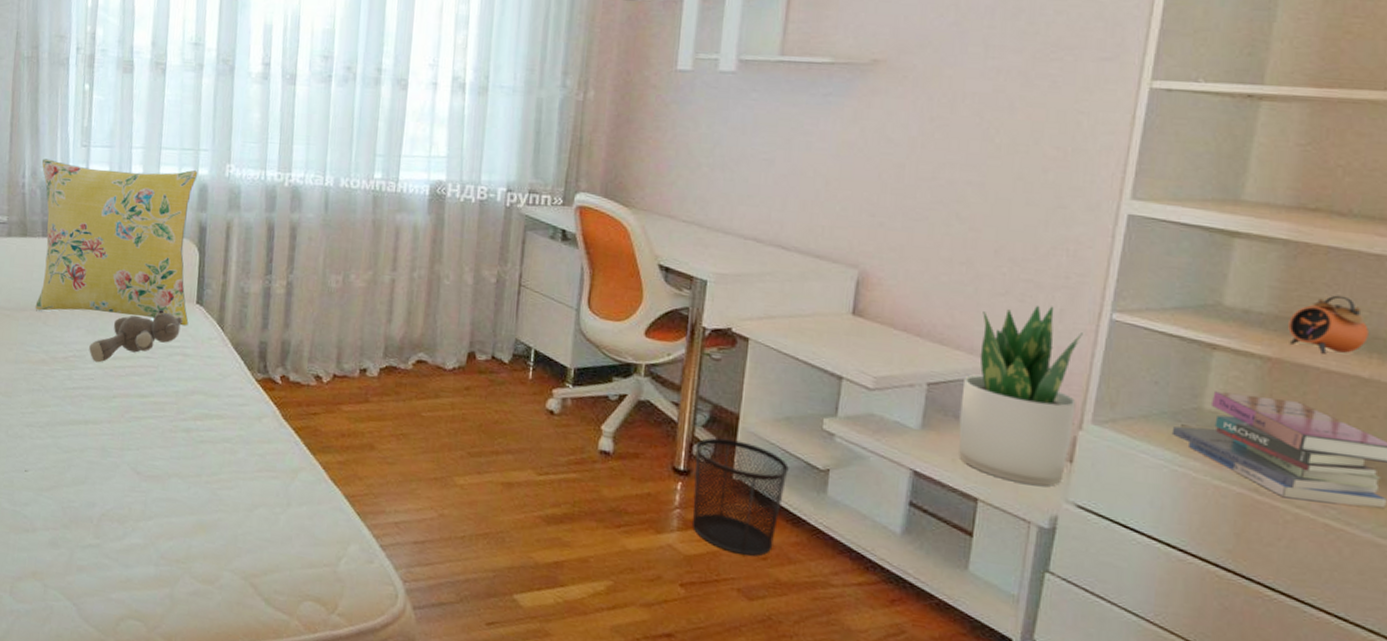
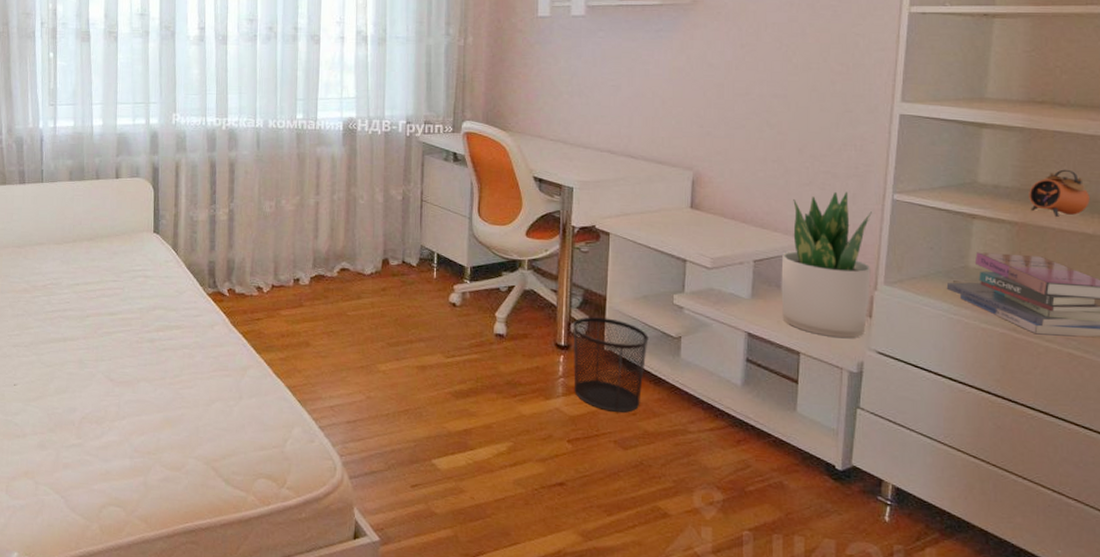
pillow: present [35,159,197,326] -> none [16,117,148,252]
stuffed bear: present [89,309,184,363] -> none [64,239,143,288]

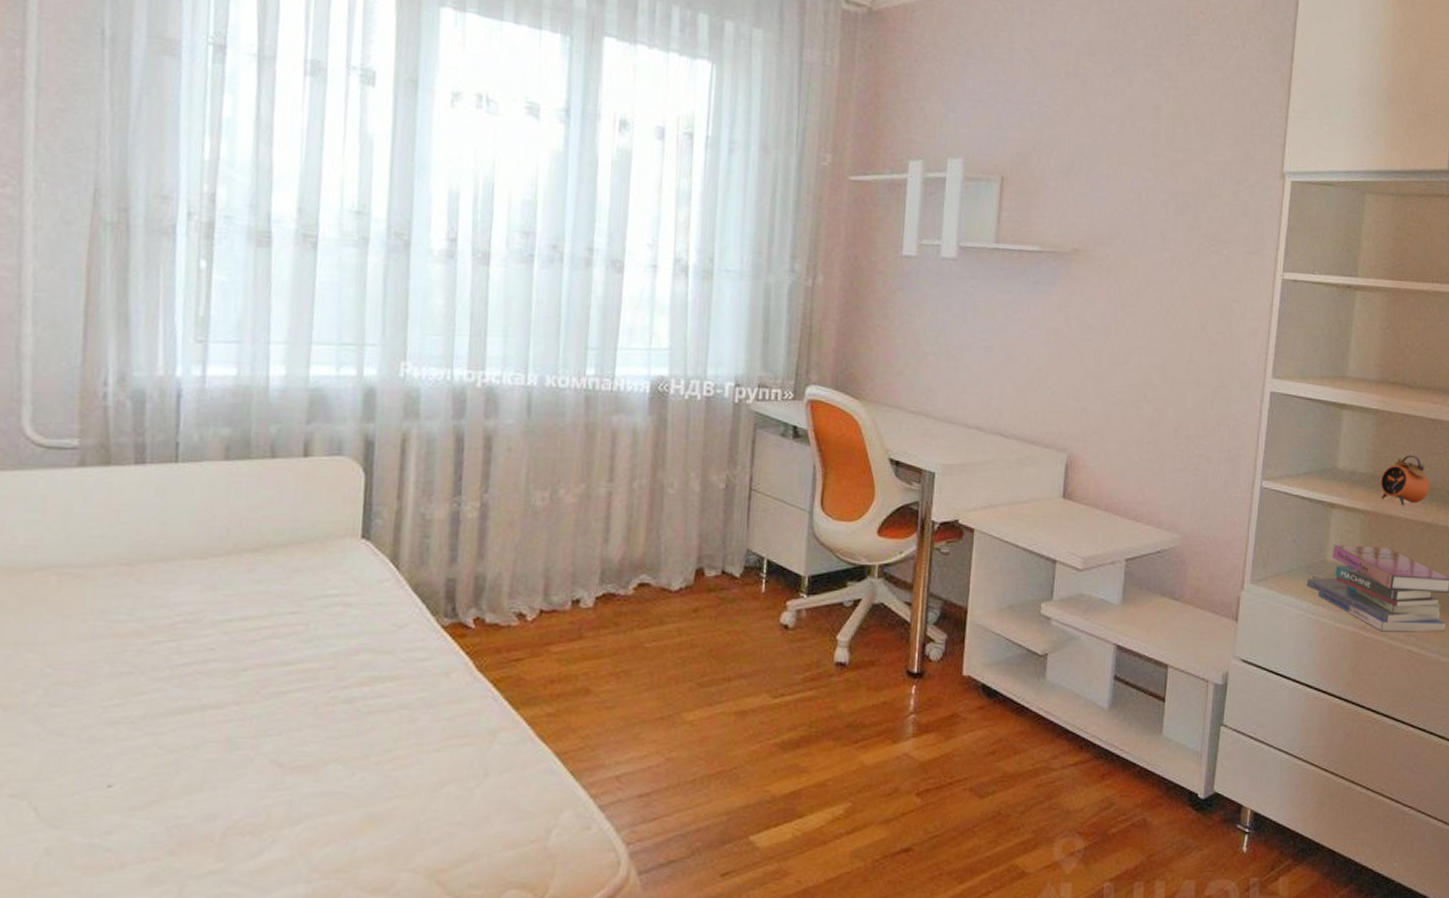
waste bin: present [573,317,649,413] -> none [927,635,1012,752]
planter: present [781,191,872,339] -> none [1151,478,1242,646]

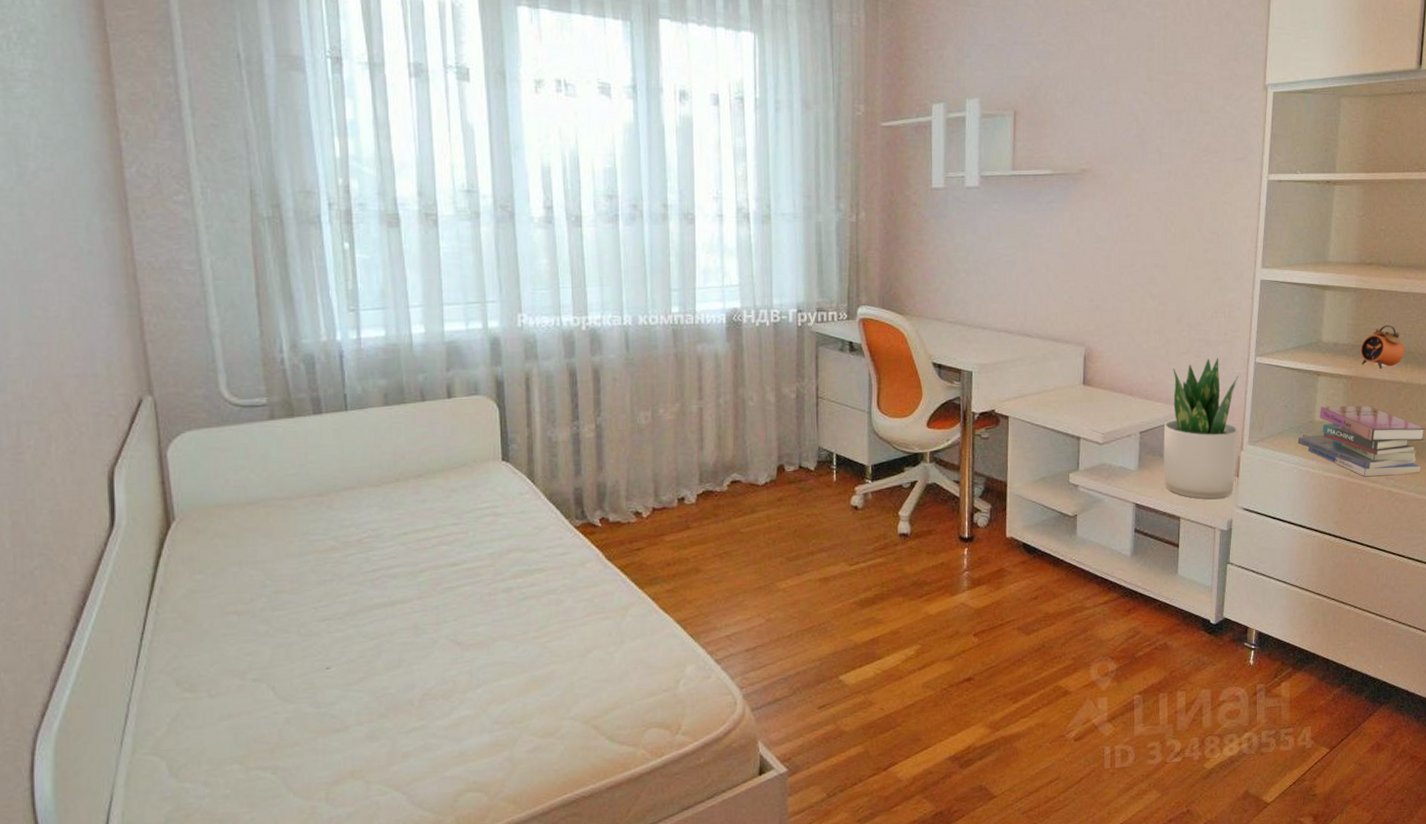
planter: none [1151,478,1242,646] -> present [1163,358,1238,500]

